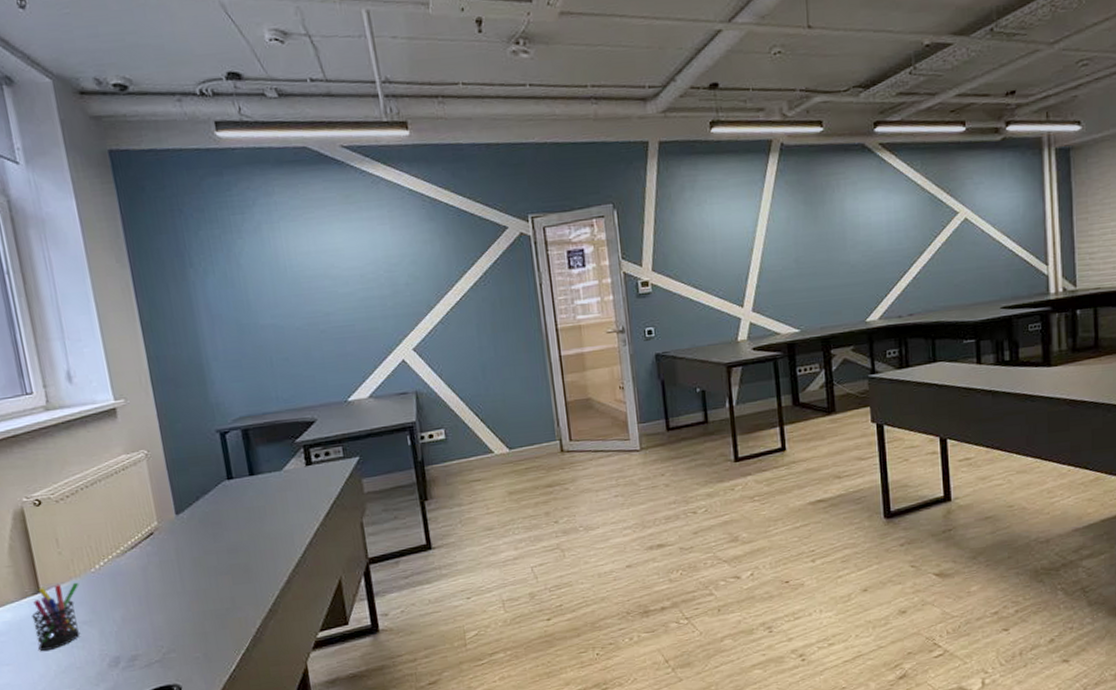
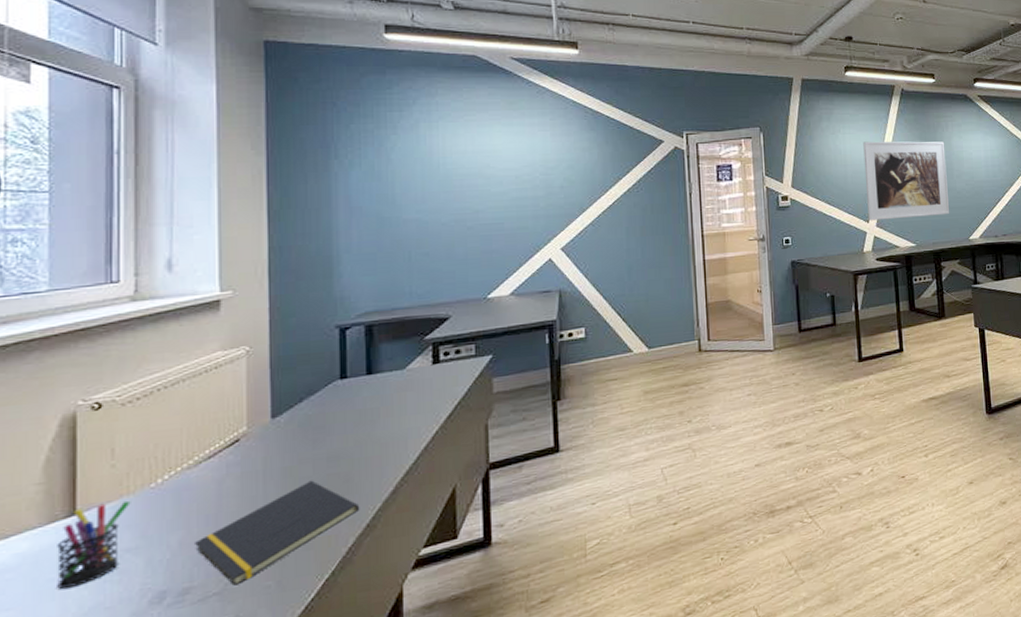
notepad: none [134,569,262,655] -> present [195,480,360,586]
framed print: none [734,205,842,305] -> present [863,141,950,221]

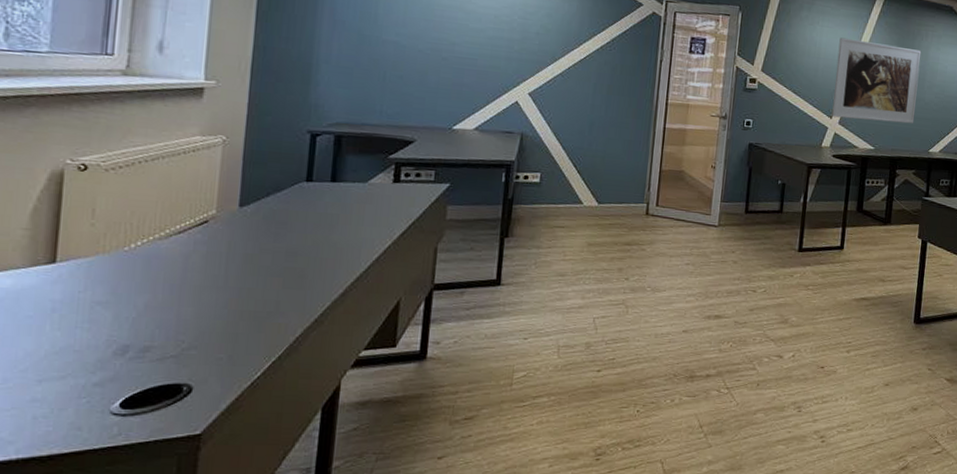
pen holder: present [57,500,131,590] -> none [34,257,106,328]
notepad: present [195,480,360,586] -> none [159,270,311,352]

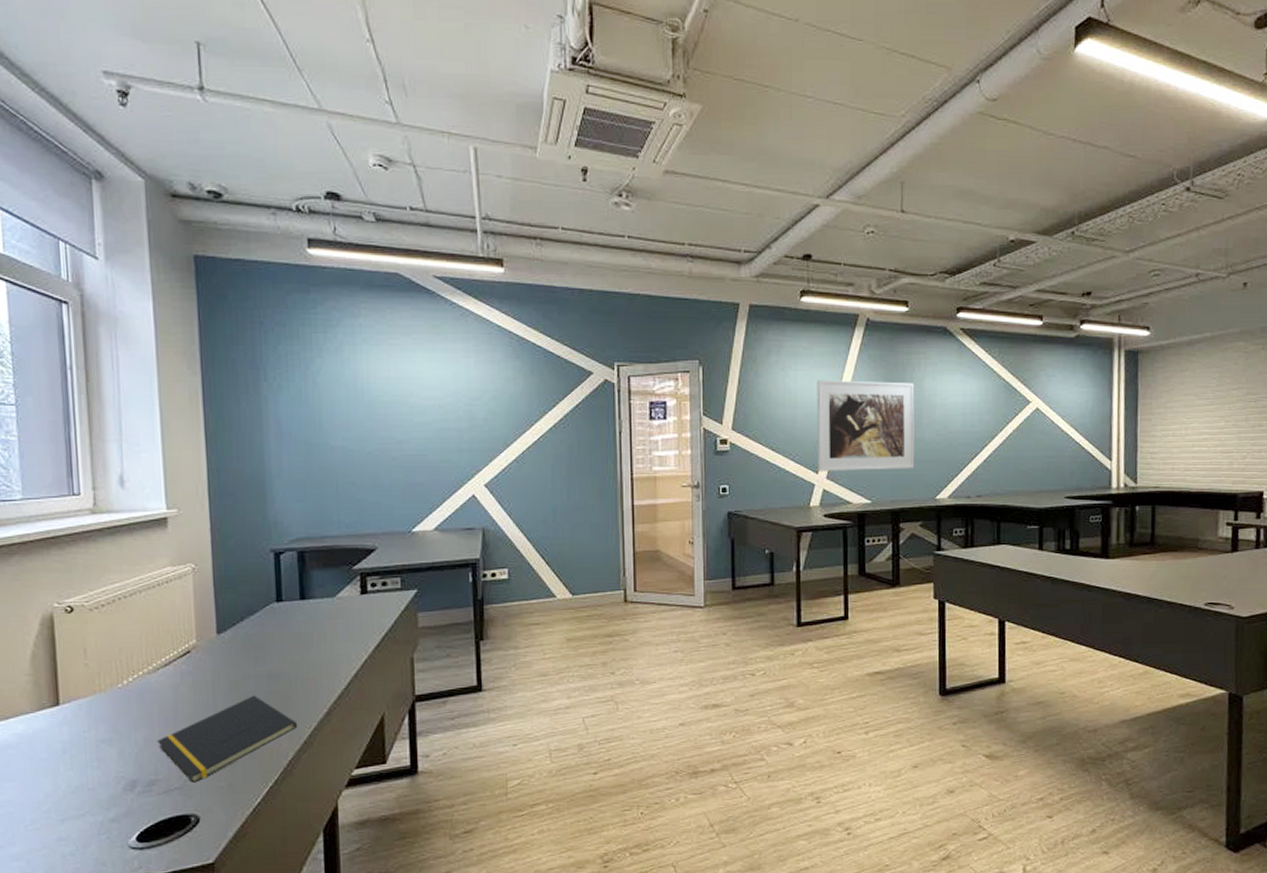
notepad: none [159,270,311,352] -> present [157,695,298,783]

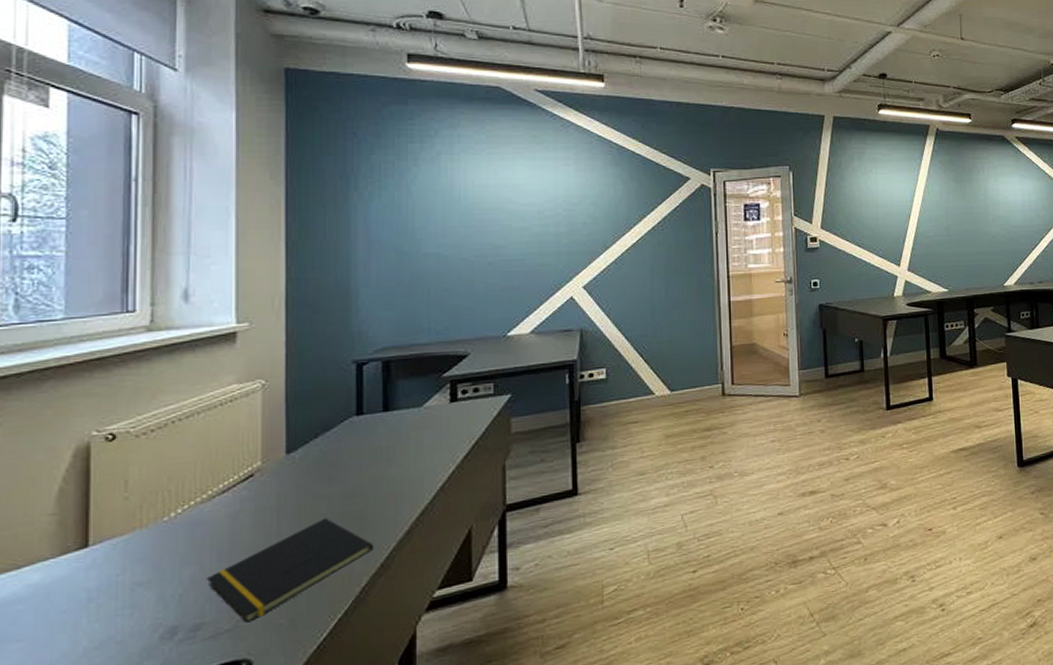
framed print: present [817,380,915,472] -> none [895,182,984,264]

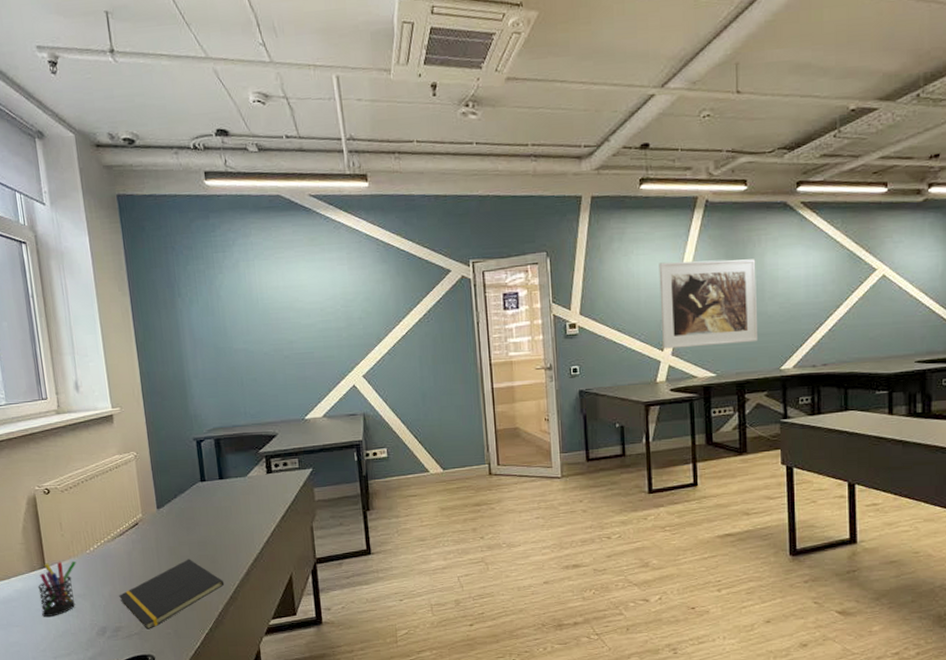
pen holder: none [69,533,144,623] -> present [38,561,77,618]
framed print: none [895,182,984,264] -> present [659,259,759,349]

